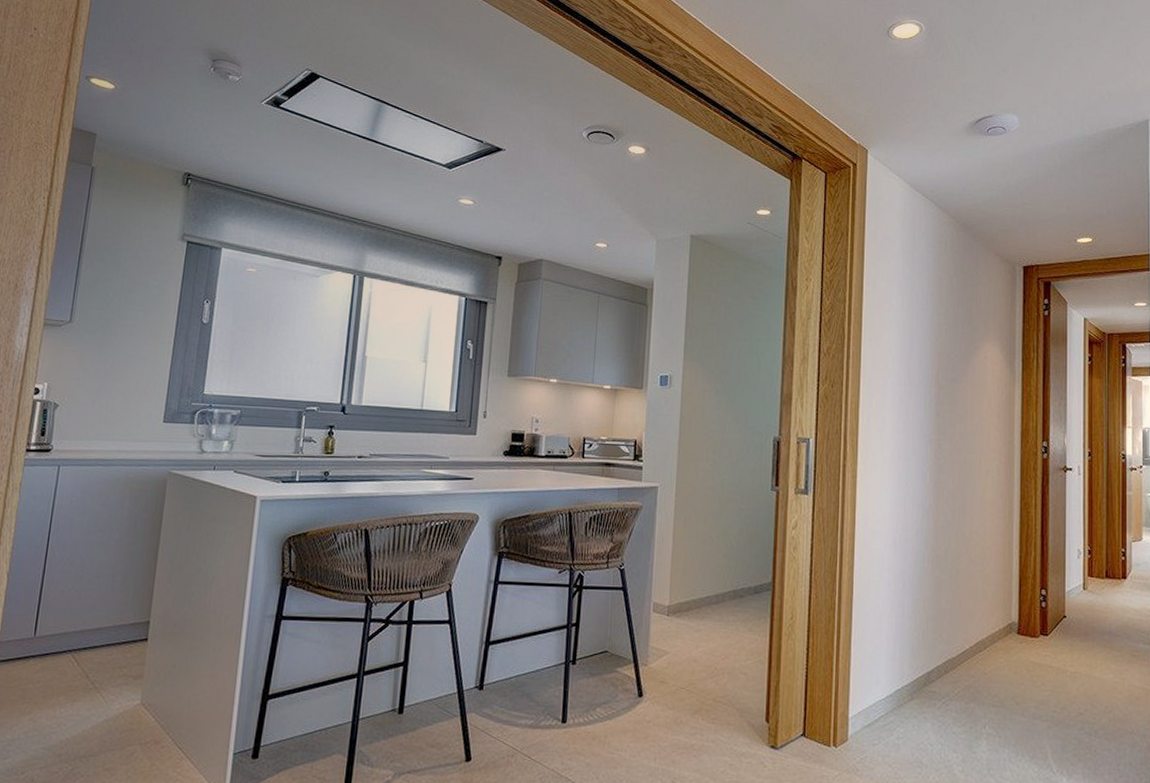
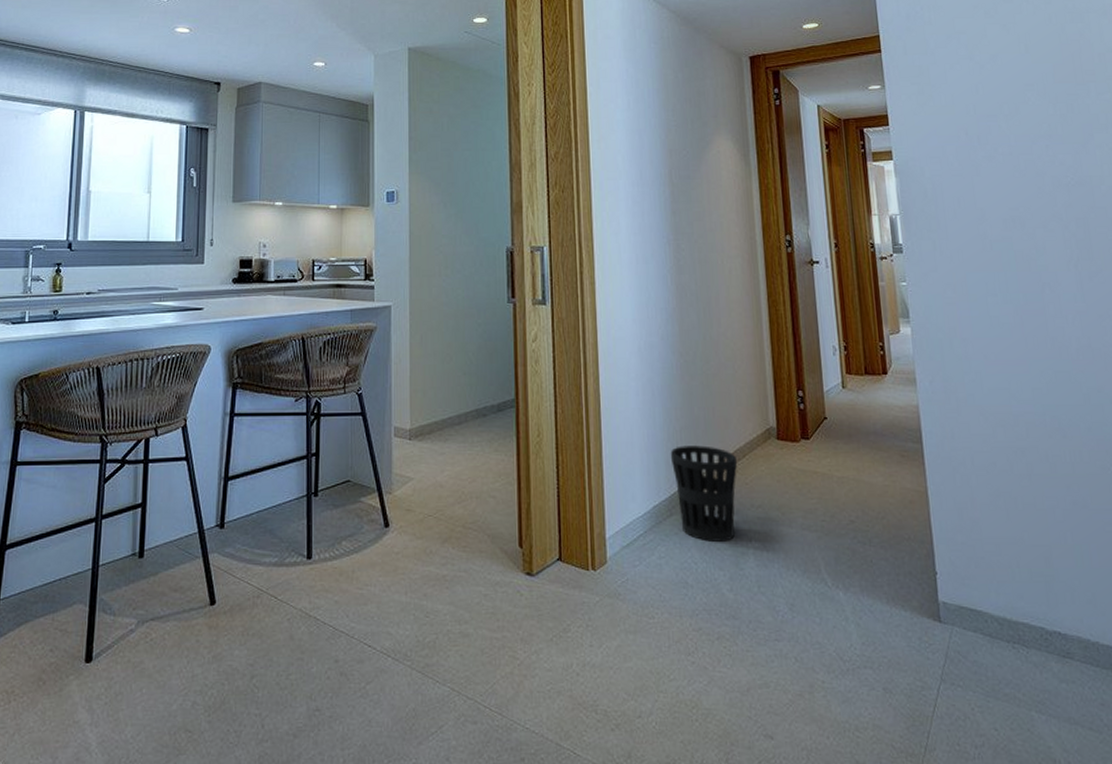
wastebasket: none [915,635,979,726] -> present [670,445,738,542]

